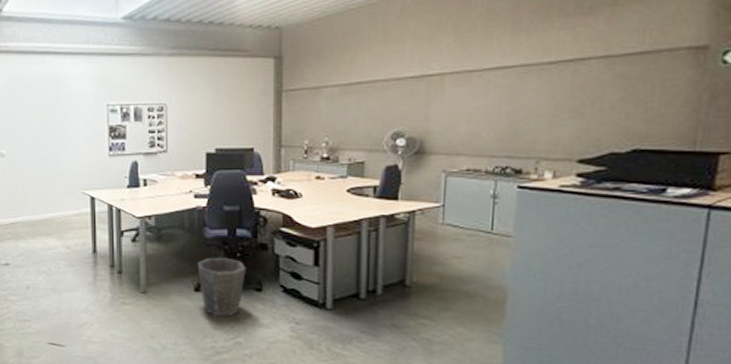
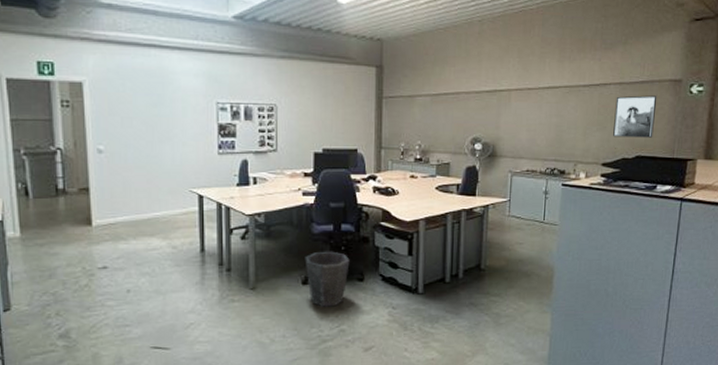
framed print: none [595,69,667,126] -> present [613,95,658,138]

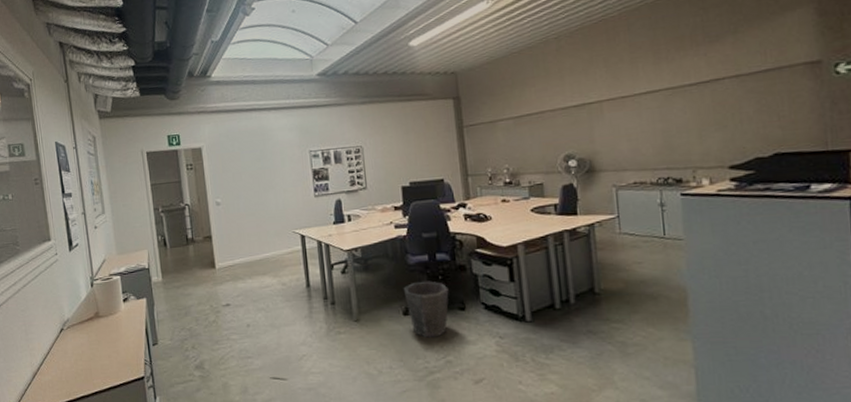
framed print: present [613,95,658,138] -> none [734,83,794,136]

